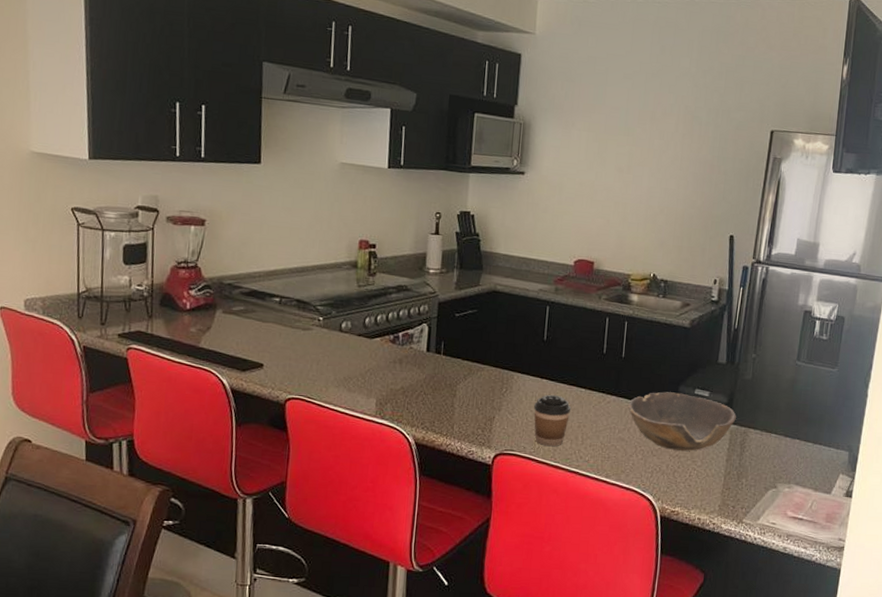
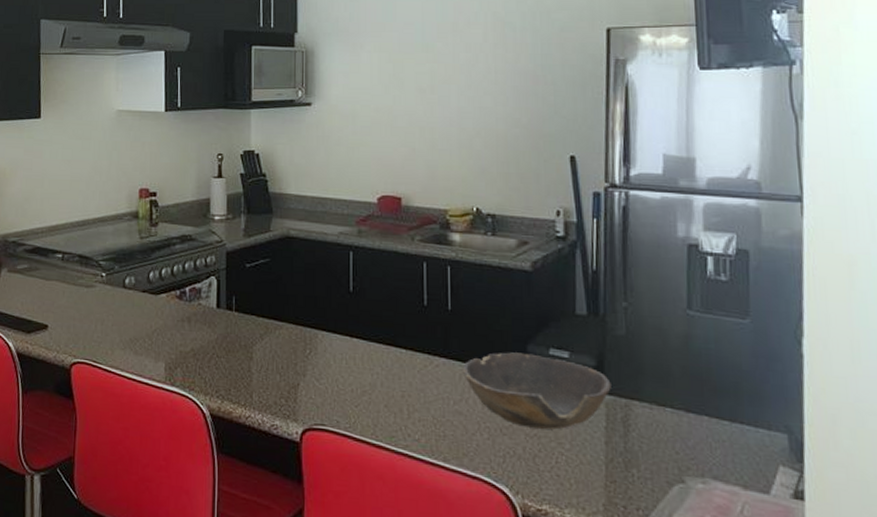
coffee cup: present [533,394,572,447] -> none [344,356,391,421]

